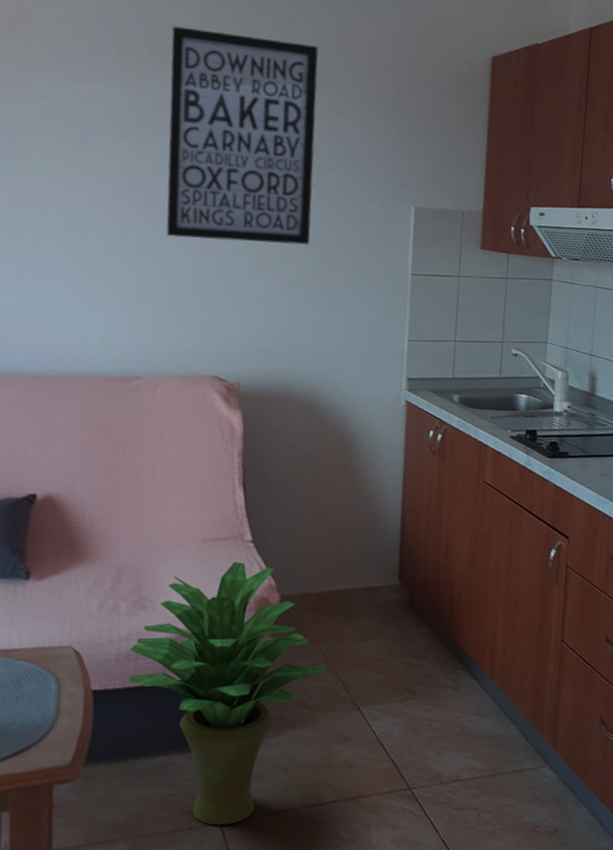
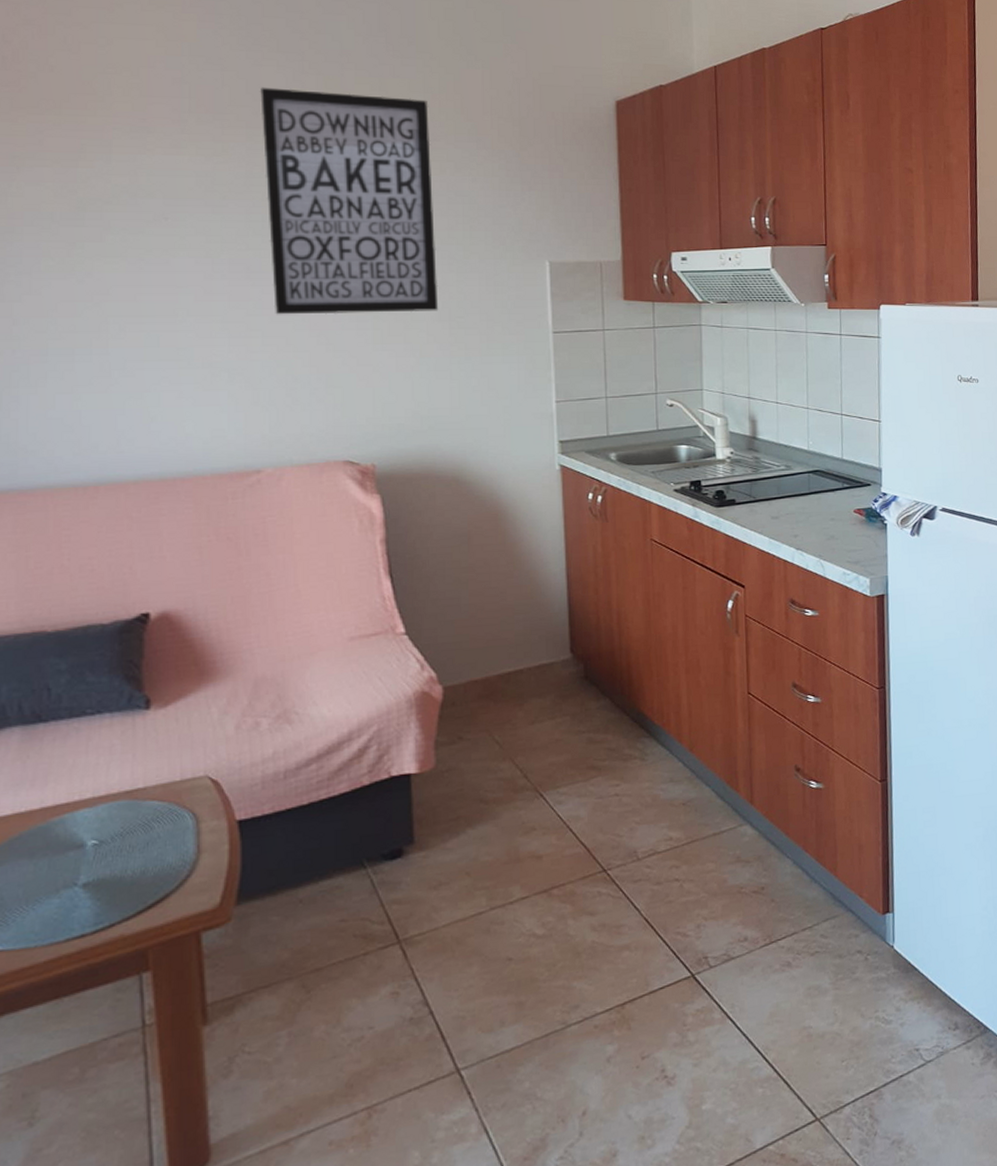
potted plant: present [129,562,326,825] -> none [276,657,502,946]

